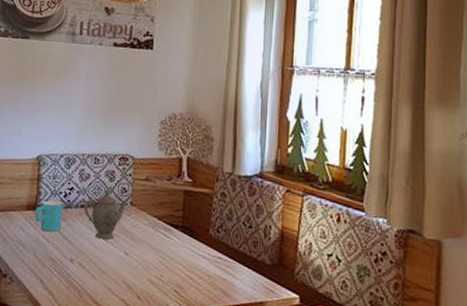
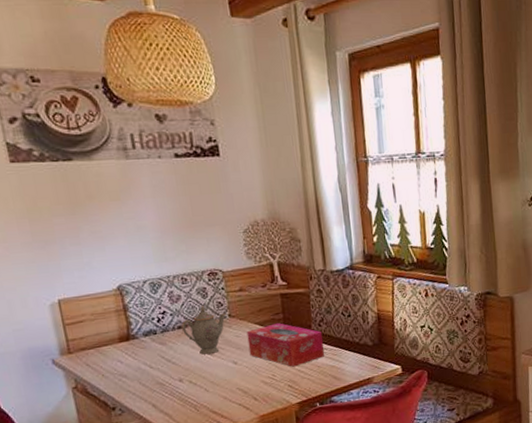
cup: present [35,200,63,232] -> none [129,327,163,359]
tissue box: none [142,220,220,271] -> present [246,323,324,367]

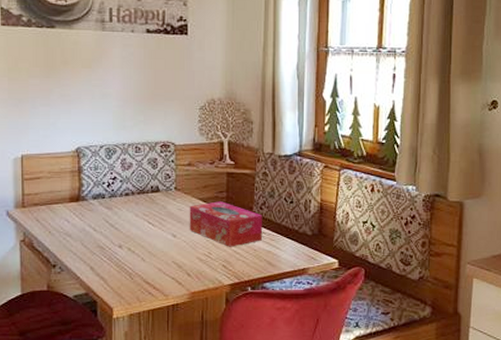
teapot: present [182,306,227,355] -> none [129,176,173,224]

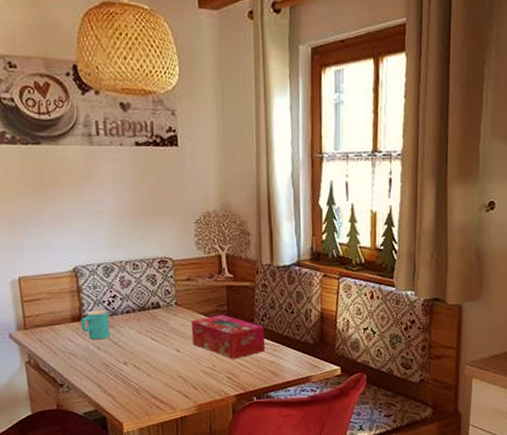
cup: none [79,191,107,221] -> present [81,309,110,340]

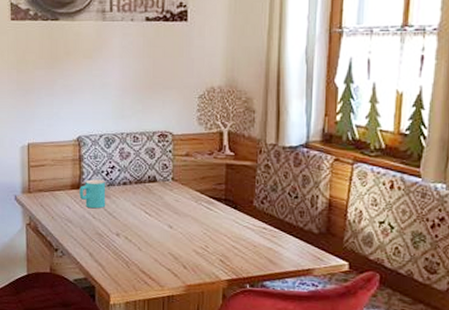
tissue box: present [191,314,265,359] -> none [186,193,264,242]

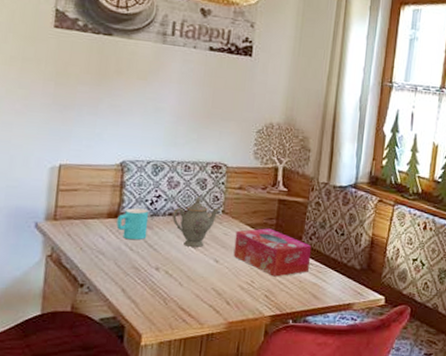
teapot: none [127,166,170,214] -> present [172,197,220,247]
tissue box: none [186,193,264,242] -> present [233,228,312,277]

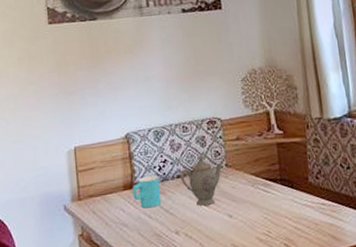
tissue box: present [233,228,312,277] -> none [242,174,322,223]

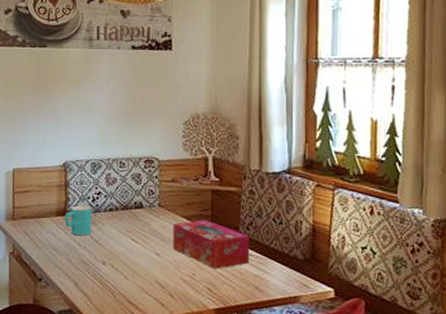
teapot: present [181,155,224,206] -> none [113,192,156,241]
tissue box: none [242,174,322,223] -> present [173,219,250,269]

